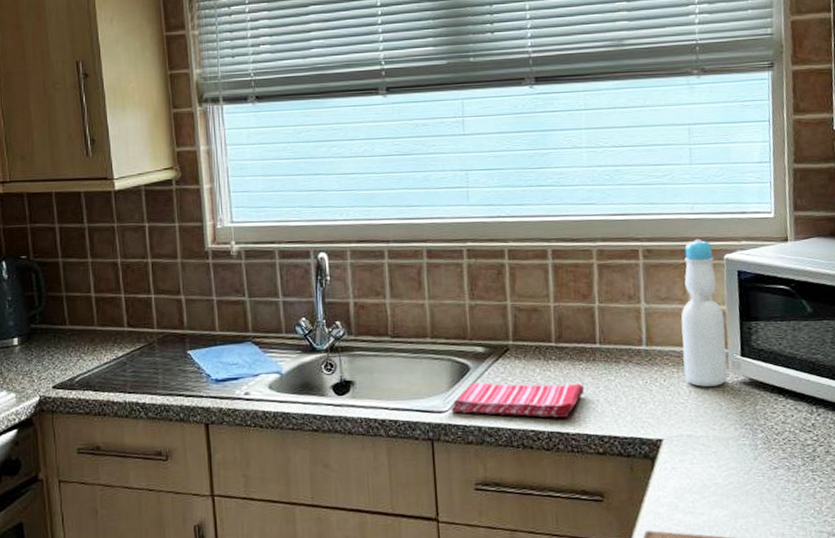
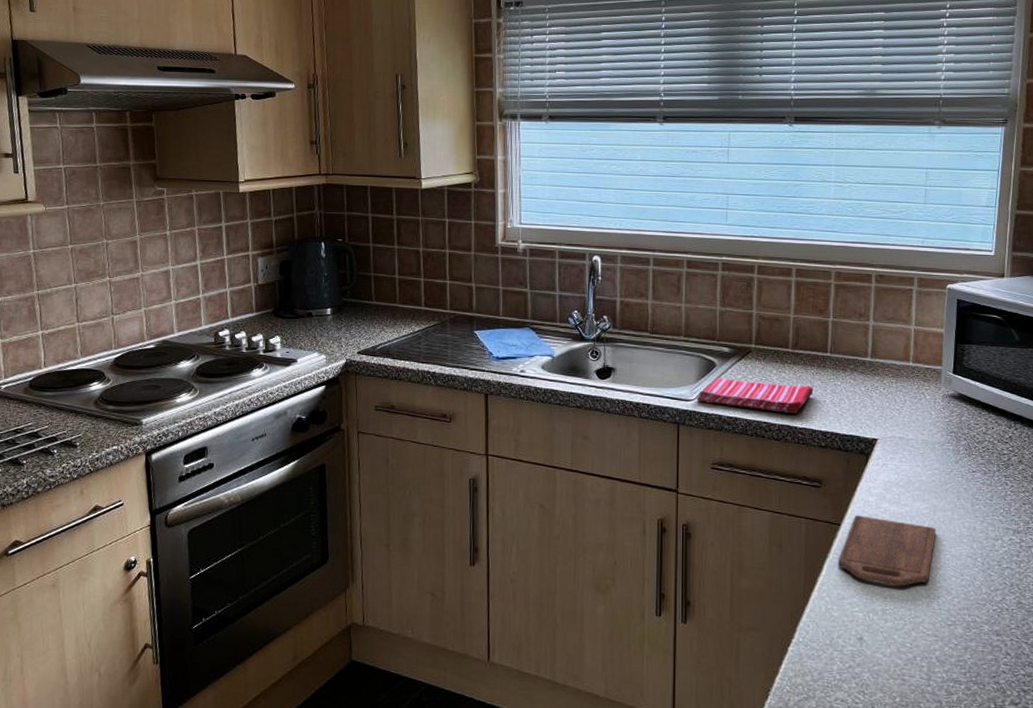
bottle: present [681,239,728,387] -> none [902,269,942,397]

